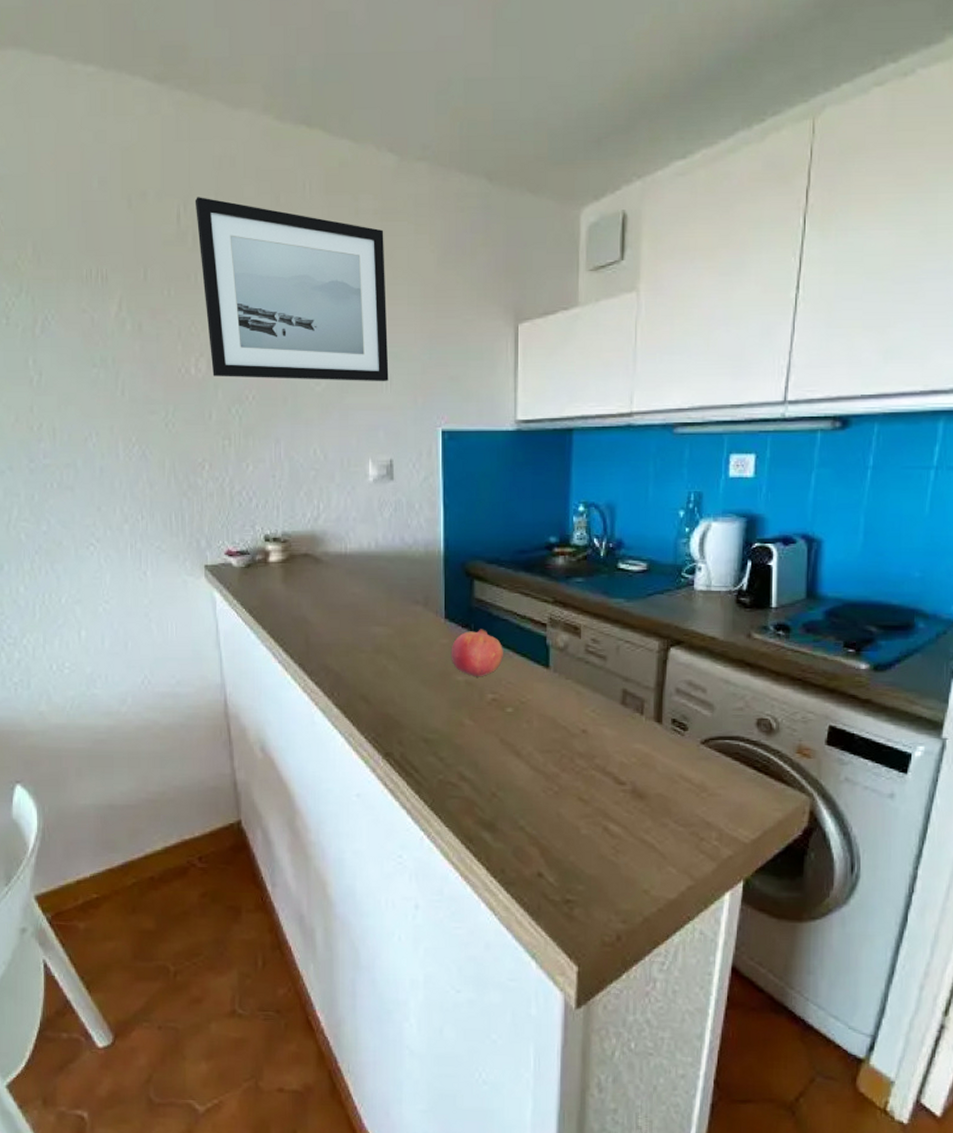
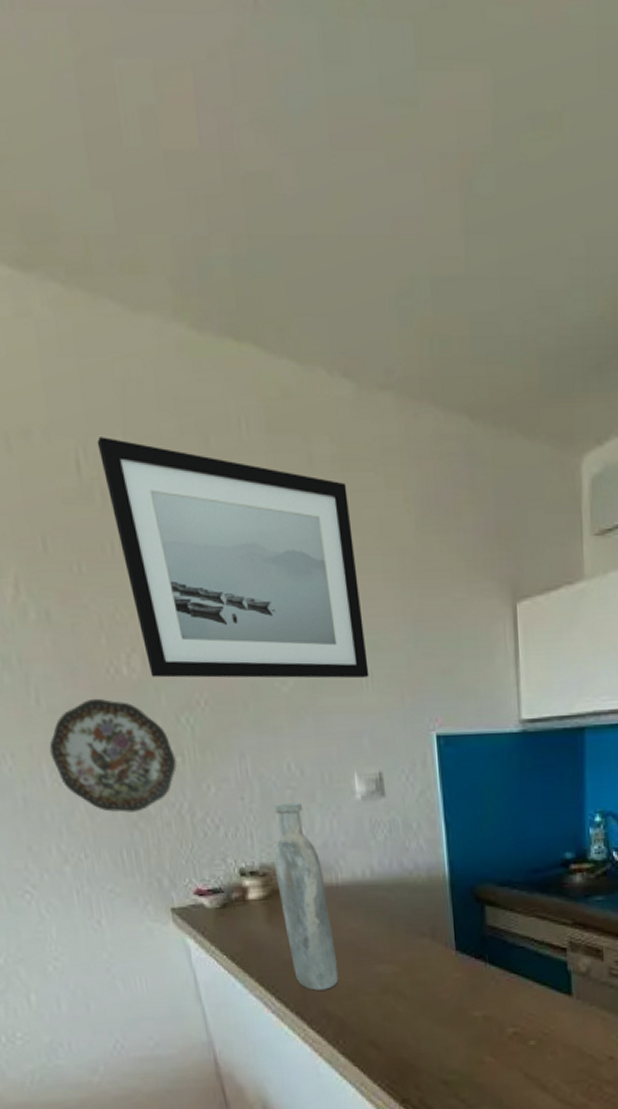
decorative plate: none [126,391,225,485] -> present [49,698,177,814]
bottle: none [295,482,339,646] -> present [273,802,339,991]
pomegranate: present [451,629,503,677] -> none [465,958,522,1011]

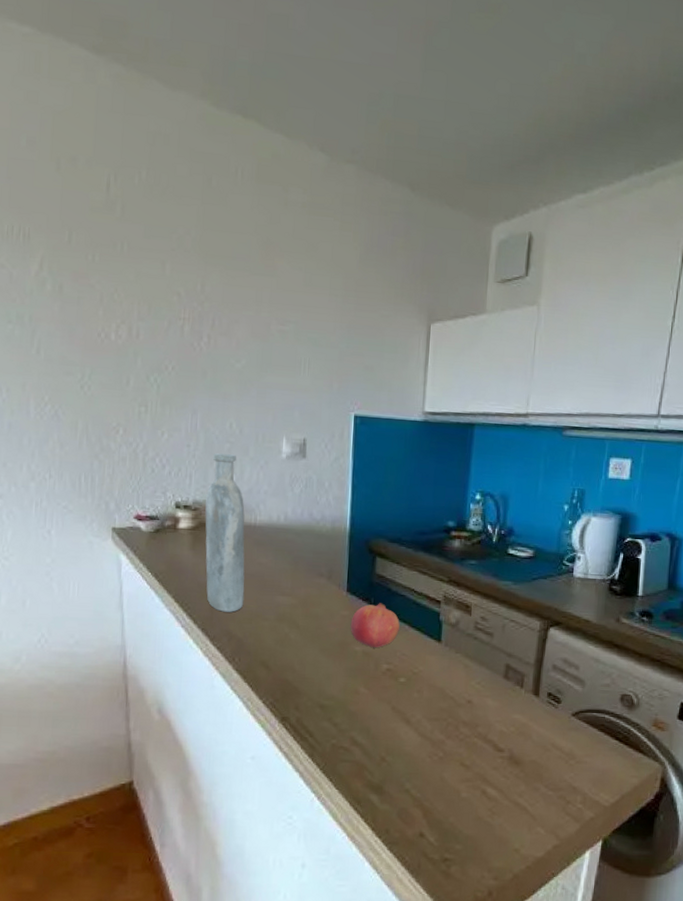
decorative plate: present [49,698,177,814] -> none [39,354,141,447]
wall art: present [97,437,369,679] -> none [126,169,311,365]
pomegranate: none [465,958,522,1011] -> present [350,603,400,648]

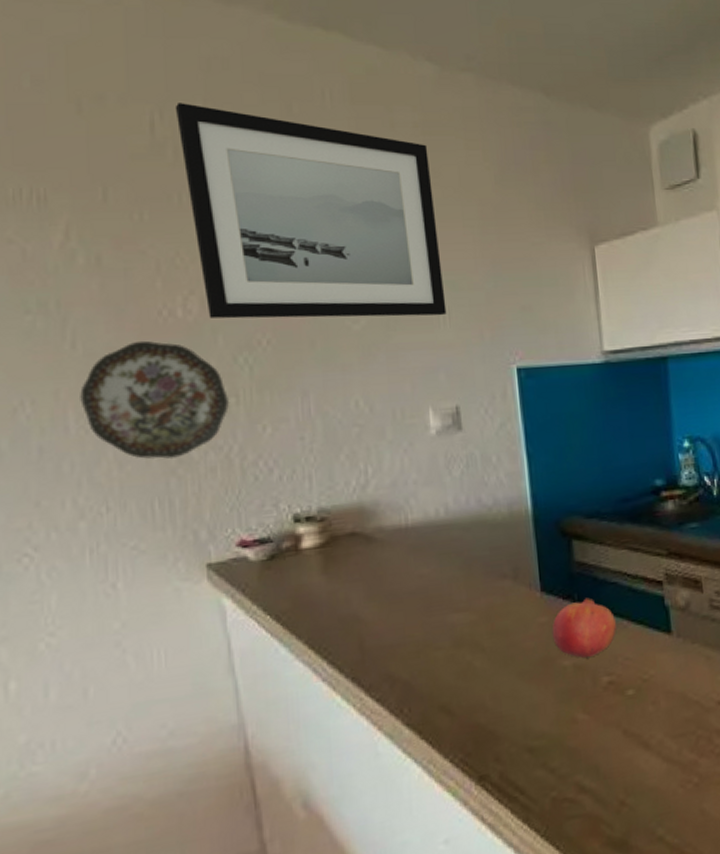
decorative plate: none [39,354,141,447] -> present [80,340,230,460]
wall art: none [126,169,311,365] -> present [175,103,447,319]
bottle: present [205,453,245,612] -> none [335,440,406,650]

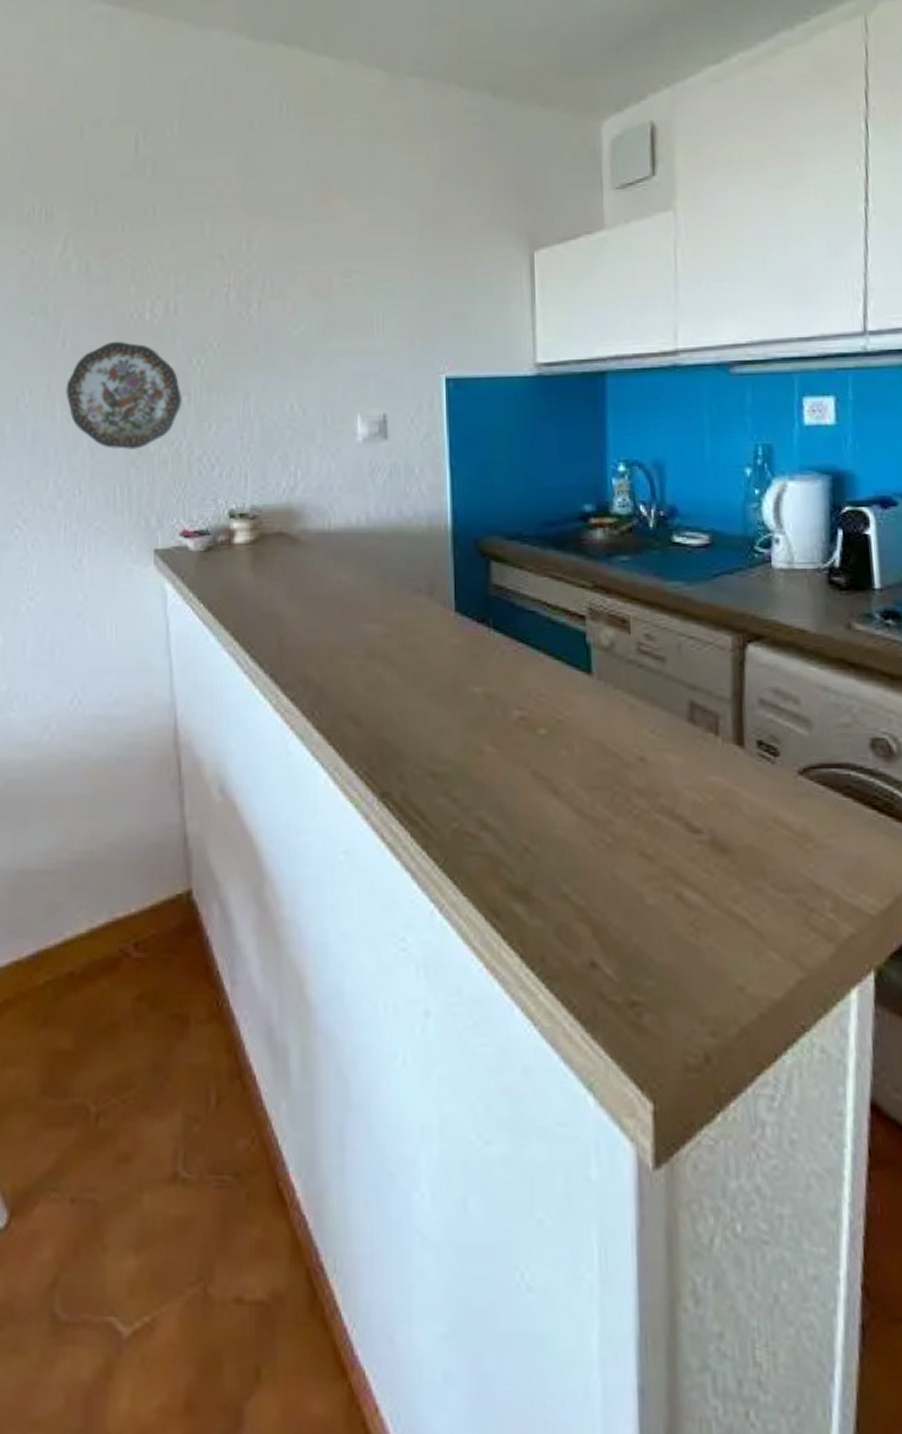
wall art: present [175,103,447,319] -> none [155,123,381,323]
pomegranate: present [551,597,617,659] -> none [464,624,532,688]

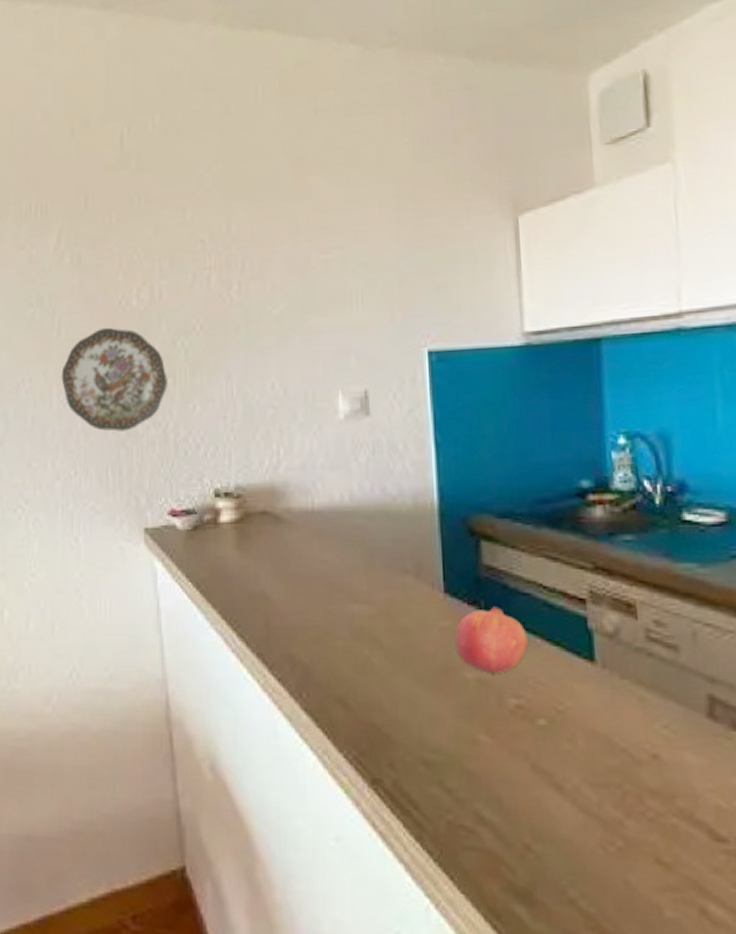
pomegranate: none [464,624,532,688] -> present [454,606,528,674]

